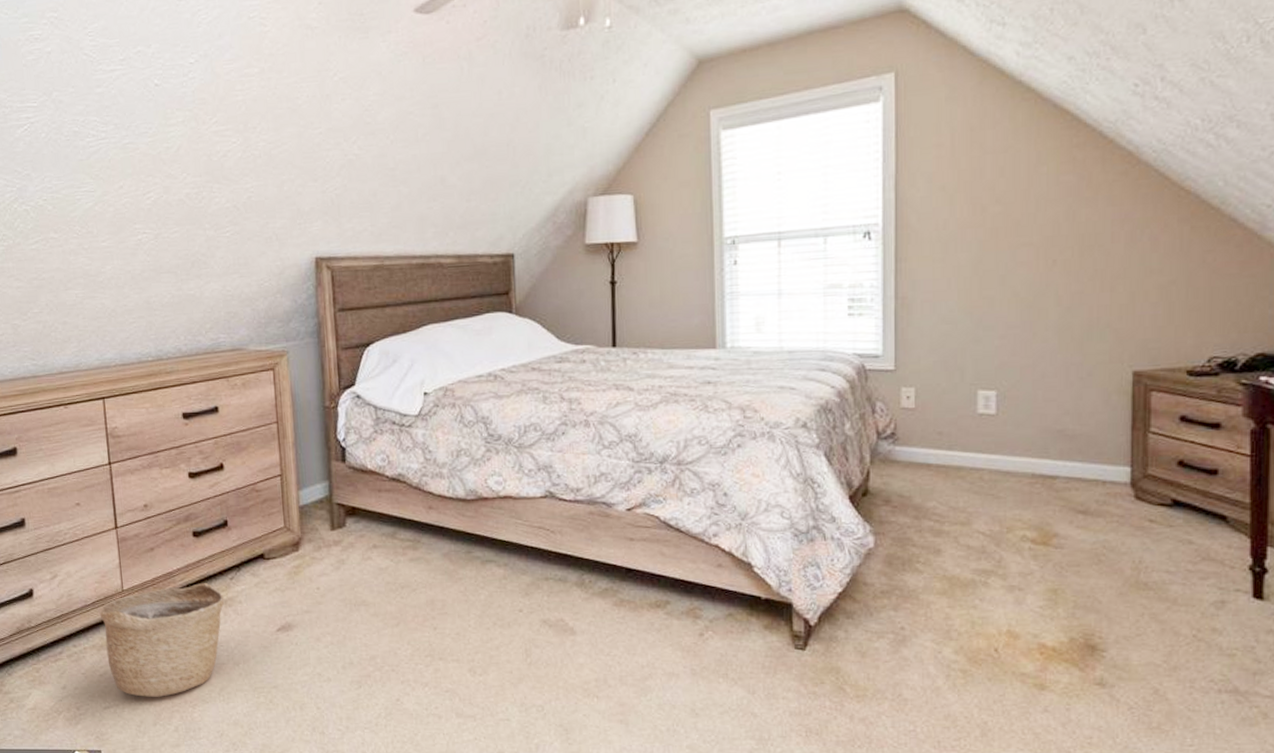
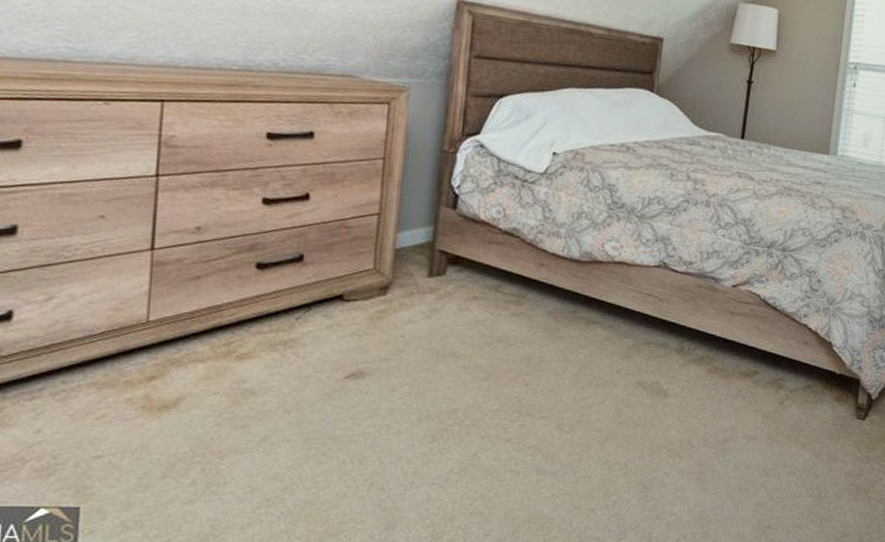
basket: present [99,582,225,697] -> none [108,319,285,446]

